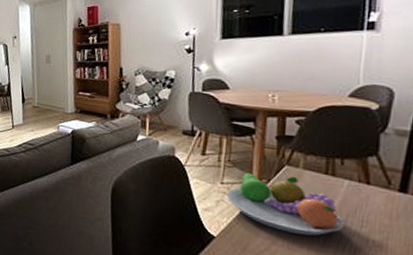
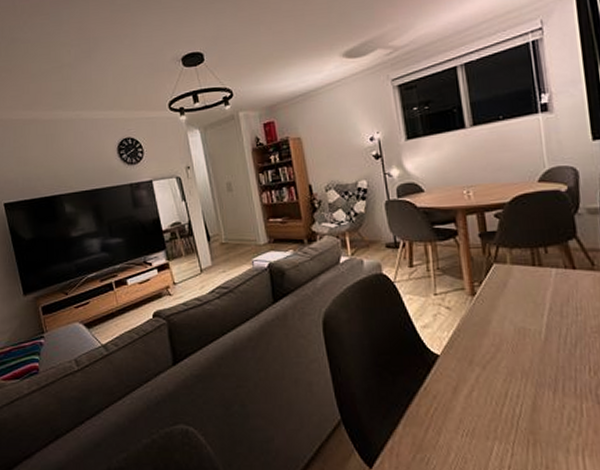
fruit bowl: present [227,170,345,236] -> none [442,273,562,335]

